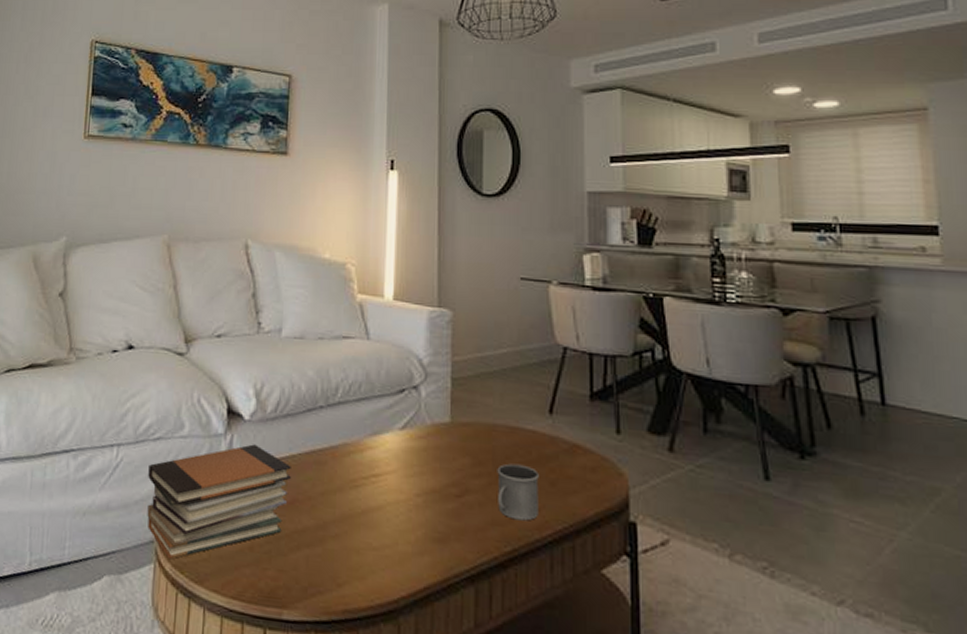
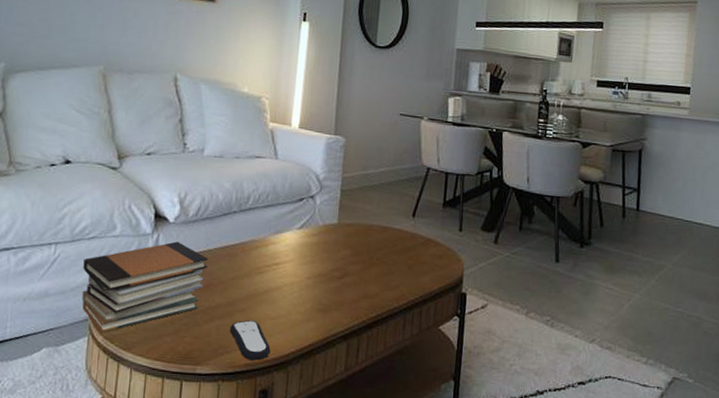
remote control: none [321,550,375,606] -> present [229,320,271,361]
mug: present [497,463,539,521] -> none [369,253,401,295]

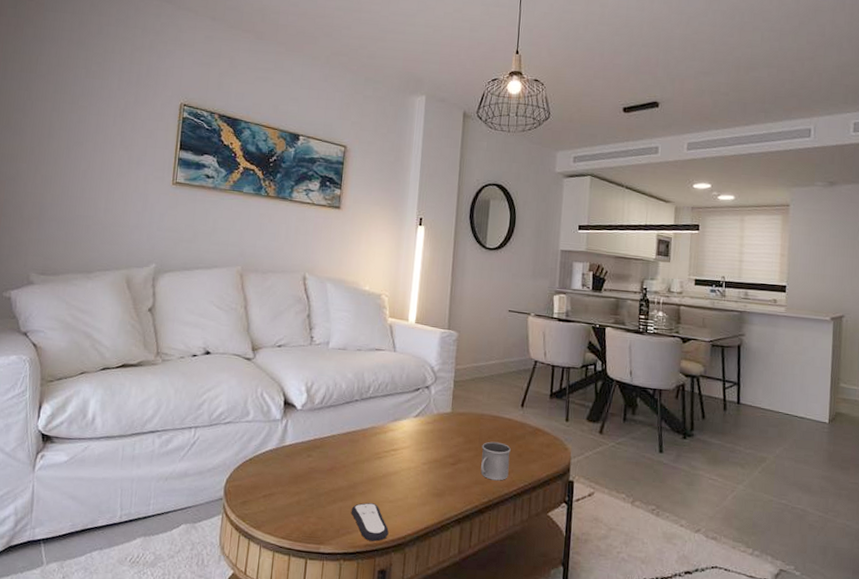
book stack: present [82,241,208,333] -> none [217,427,332,512]
mug: none [369,253,401,295] -> present [480,441,511,481]

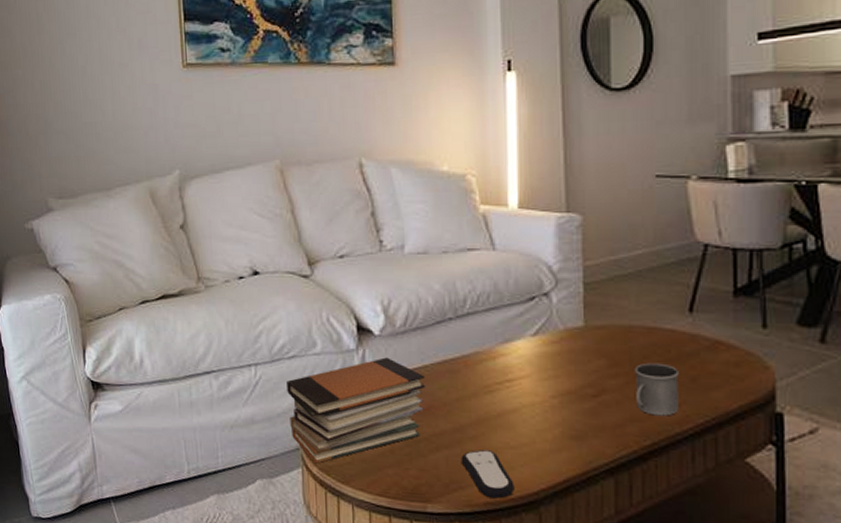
book stack: none [217,427,332,512] -> present [287,357,425,464]

